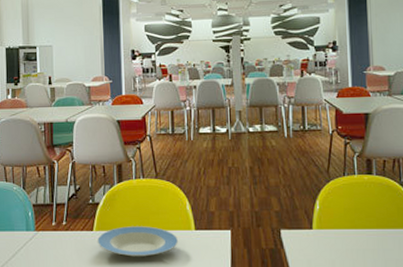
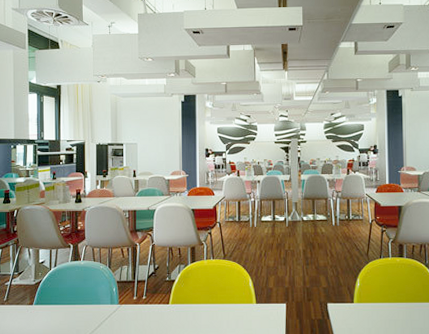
plate: present [96,226,179,257] -> none [172,300,242,327]

